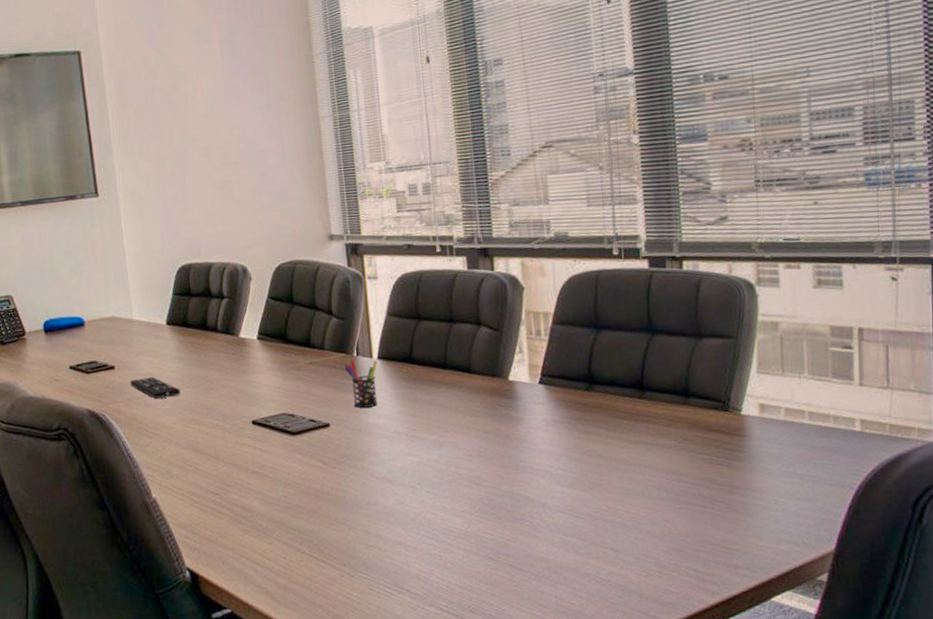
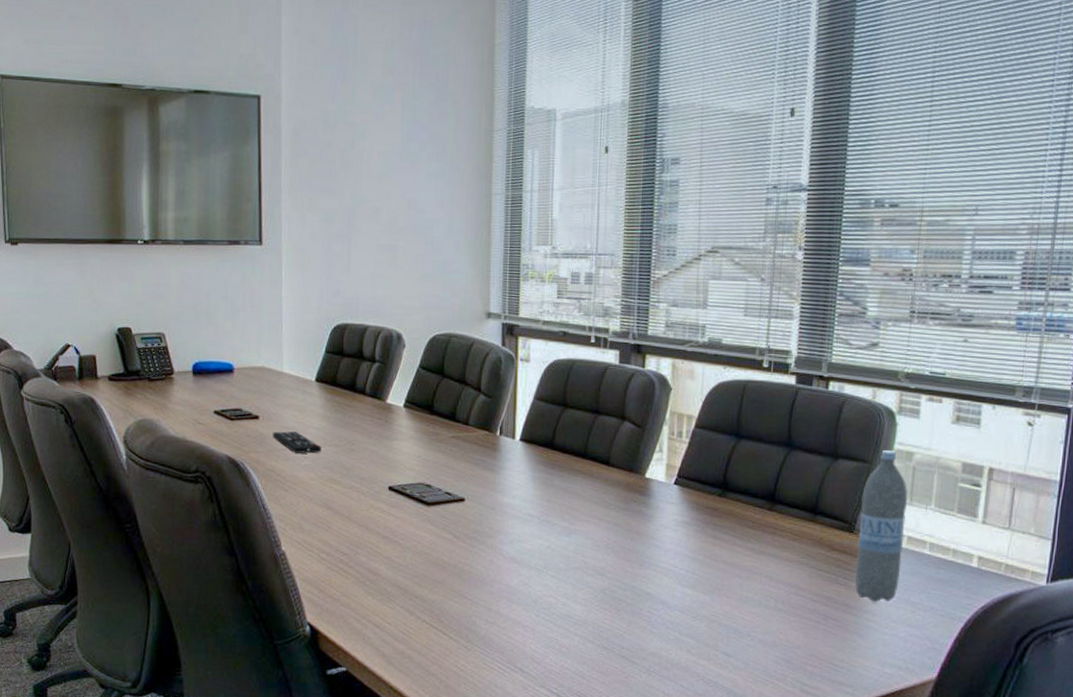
pen holder: present [344,360,378,408] -> none [486,438,520,487]
water bottle: none [731,322,783,479] -> present [854,450,908,602]

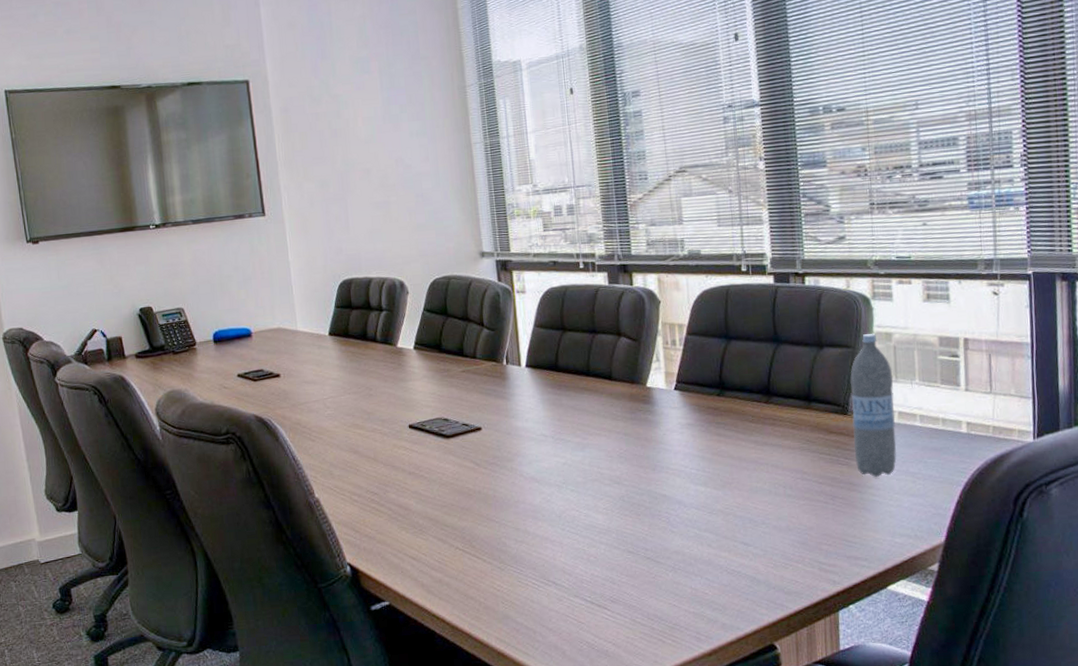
remote control: present [272,431,321,454] -> none [294,384,342,405]

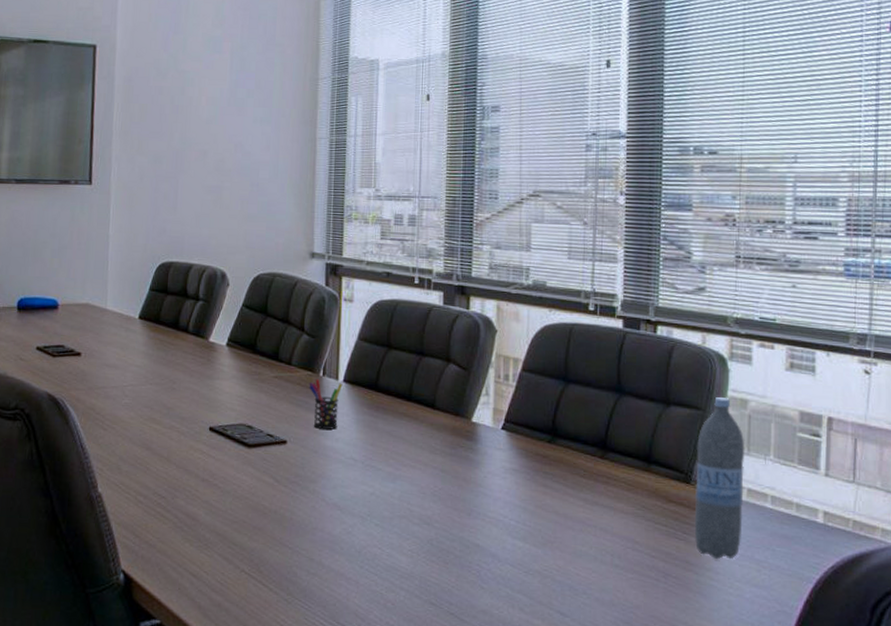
pen holder: none [494,368,526,413] -> present [309,379,343,430]

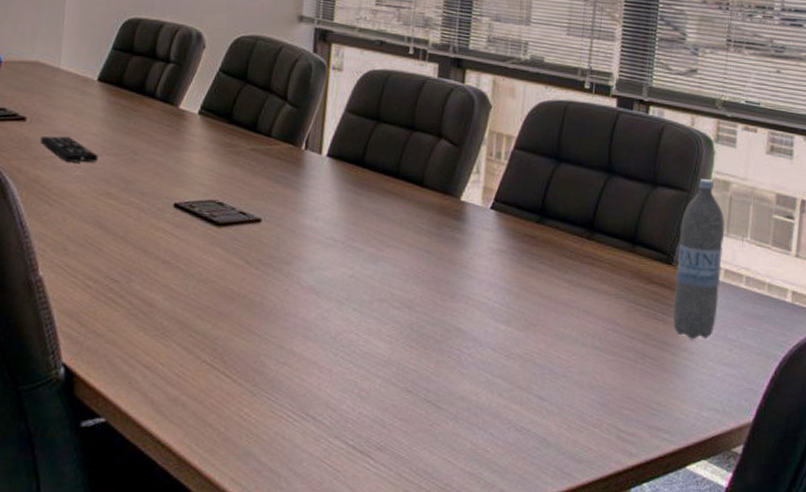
remote control: none [93,368,143,392] -> present [40,136,98,163]
pen holder: present [309,379,343,430] -> none [289,153,327,207]

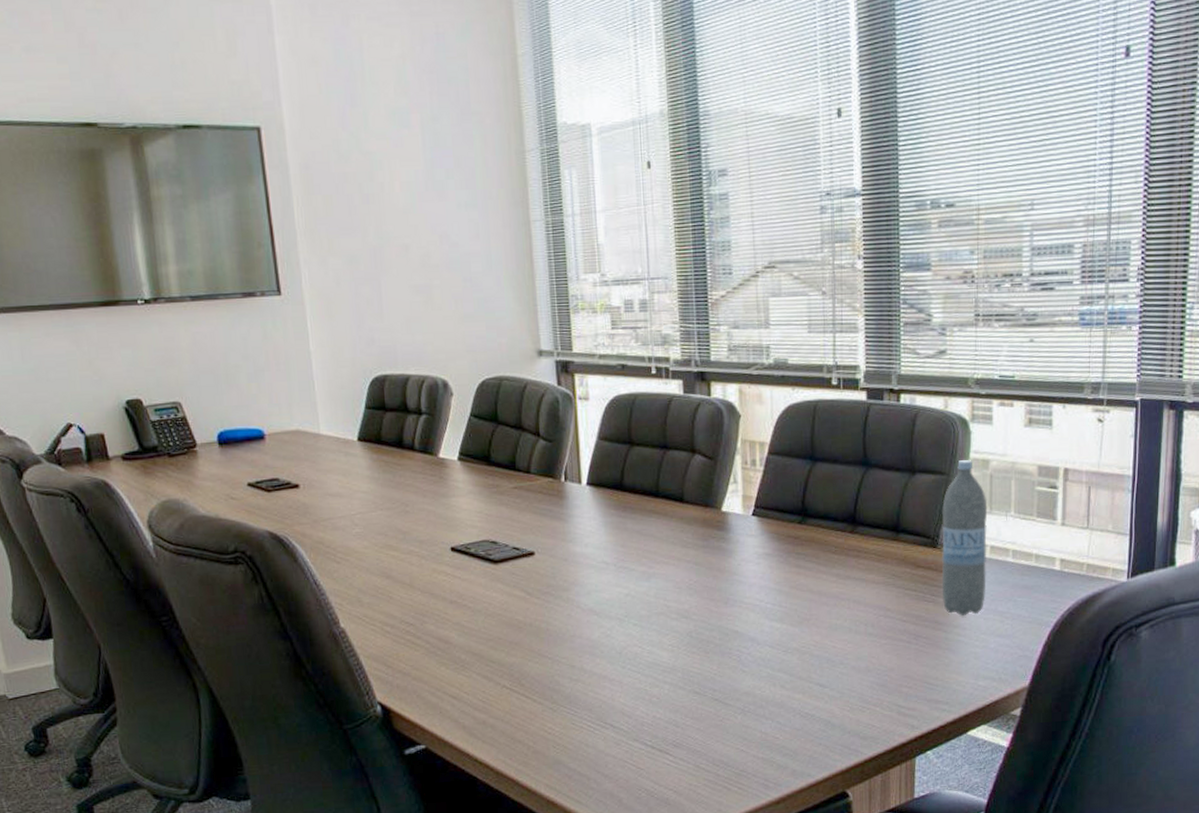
remote control: present [40,136,98,163] -> none [316,498,373,521]

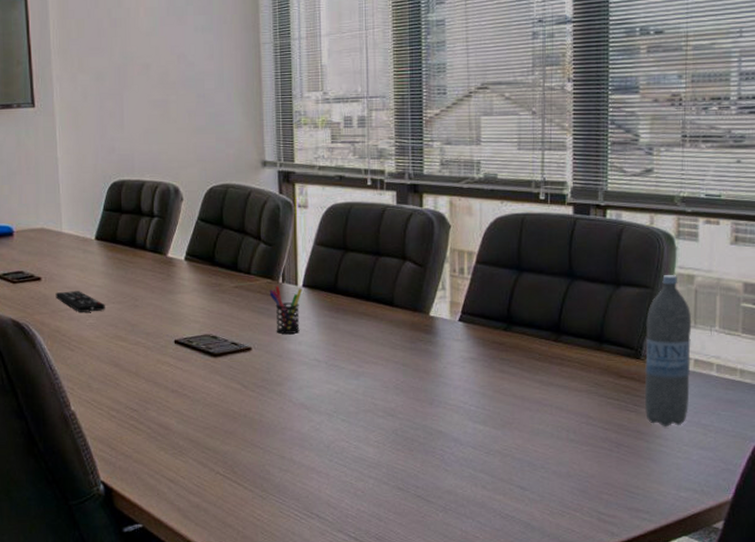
remote control: none [316,498,373,521] -> present [55,291,105,312]
pen holder: none [551,485,587,536] -> present [269,286,303,334]

